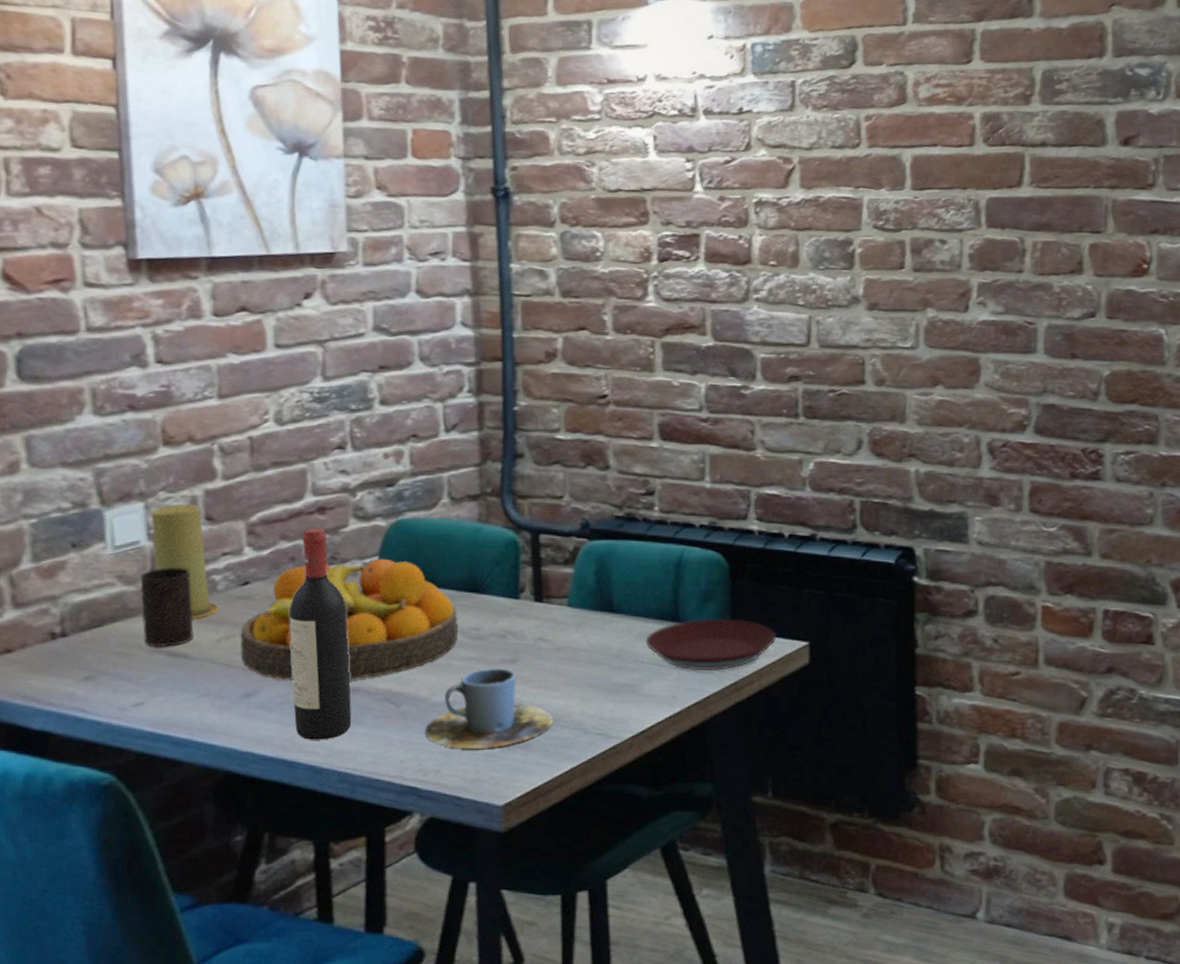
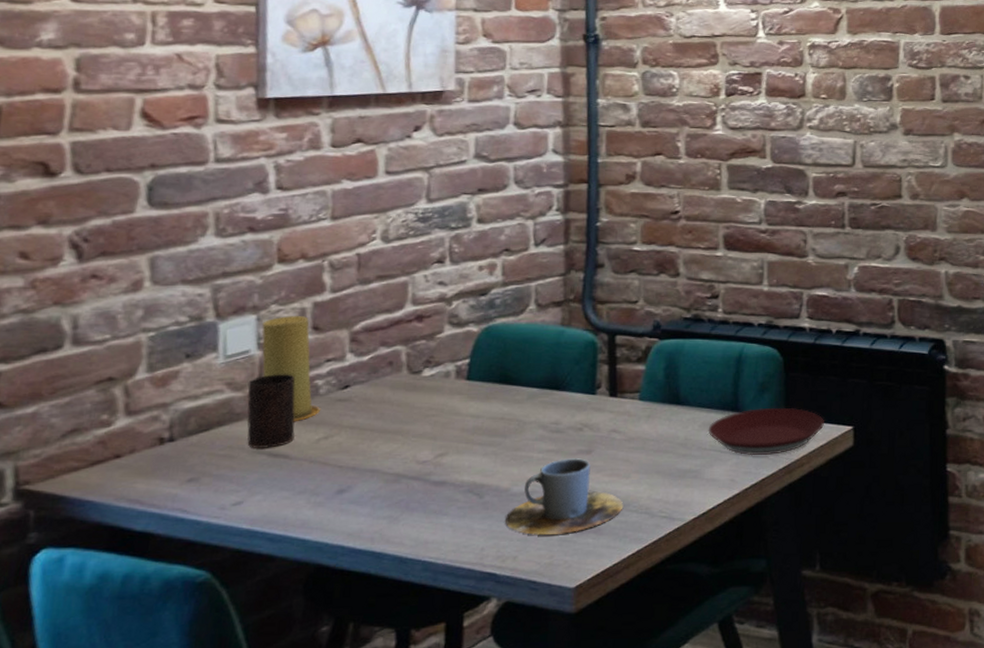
fruit bowl: present [240,558,459,680] -> none [337,361,540,476]
wine bottle: present [289,528,352,740] -> none [384,334,439,532]

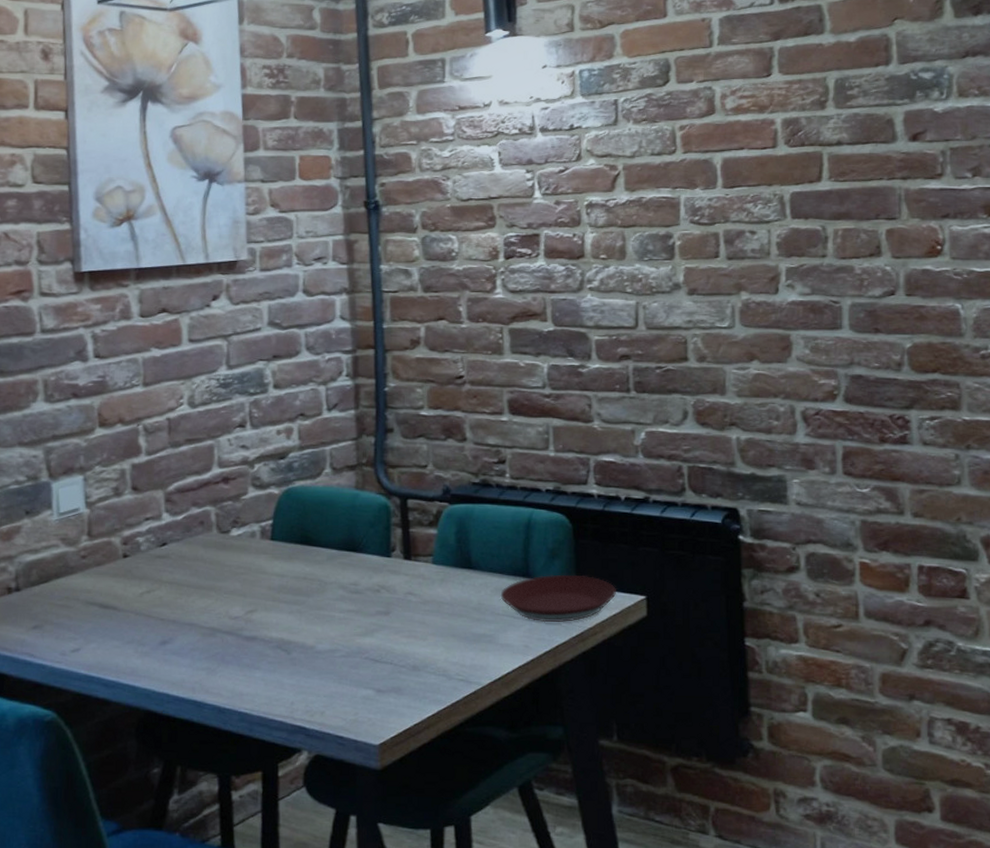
cup: present [247,374,295,450] -> none [79,531,121,601]
candle: present [262,316,320,421] -> none [88,477,142,575]
cup: present [505,458,624,536] -> none [312,619,422,693]

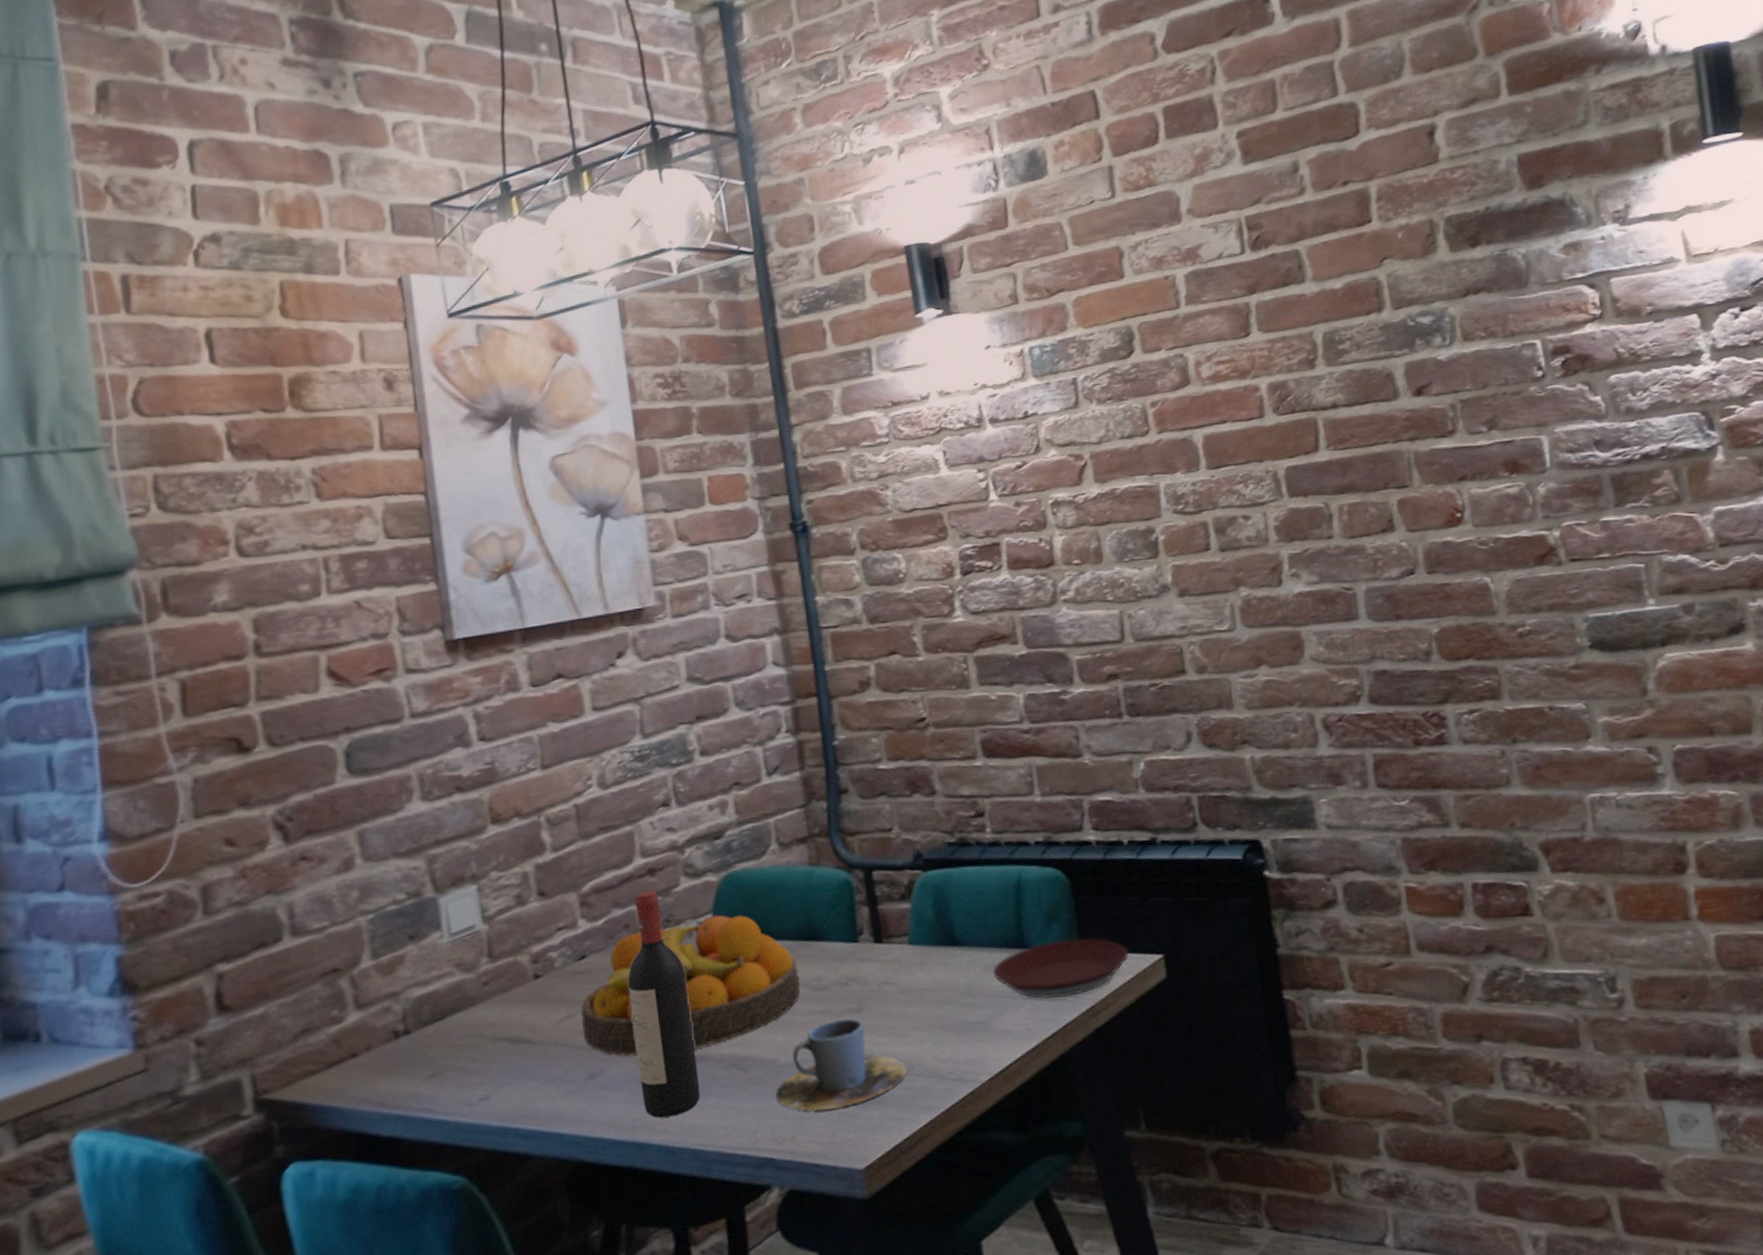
fruit bowl: none [158,522,340,630] -> present [581,915,801,1056]
wine bottle: none [199,496,251,683] -> present [628,890,701,1118]
cup: none [312,619,422,693] -> present [776,1018,908,1112]

